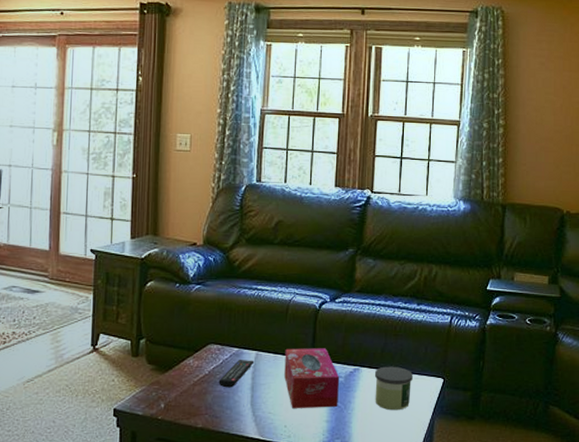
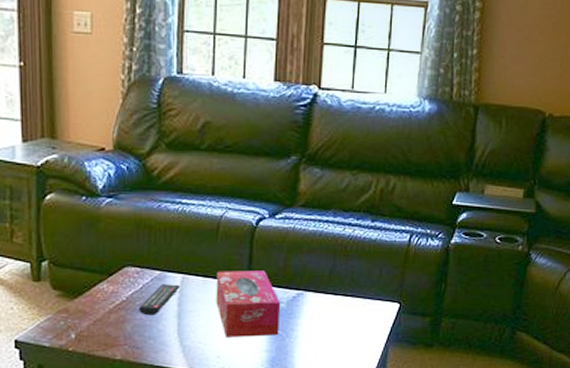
candle: present [374,366,413,411] -> none [320,290,365,339]

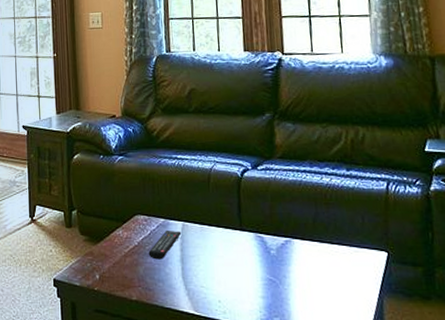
tissue box: present [216,270,281,337] -> none [211,218,273,283]

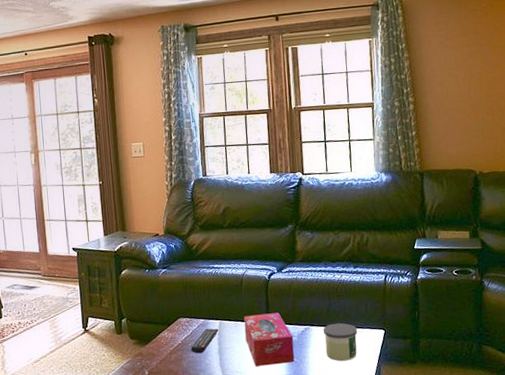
tissue box: none [211,218,273,283] -> present [244,312,295,367]
candle: none [308,238,352,287] -> present [323,323,357,362]

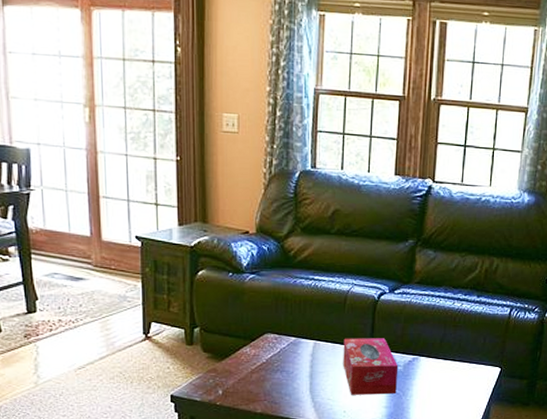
remote control: present [191,328,219,354] -> none [276,348,313,376]
candle: present [323,323,357,362] -> none [433,356,471,397]

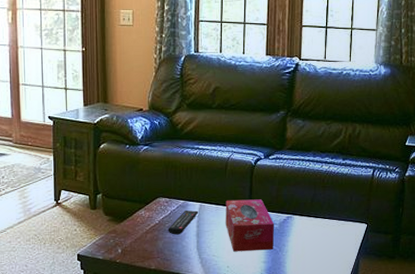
remote control: none [276,348,313,376] -> present [168,210,199,235]

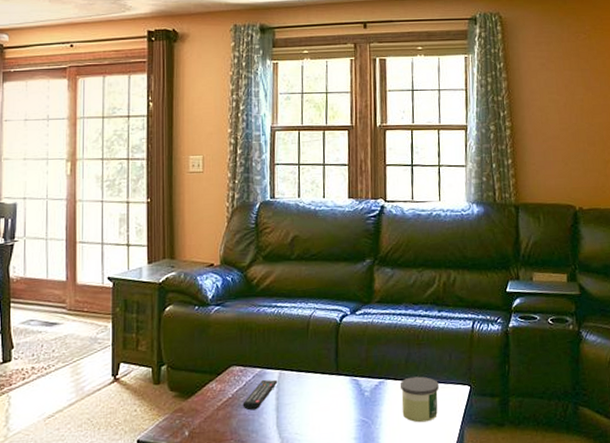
tissue box: present [225,199,275,252] -> none [308,362,365,427]
candle: none [305,214,339,252] -> present [400,376,439,423]

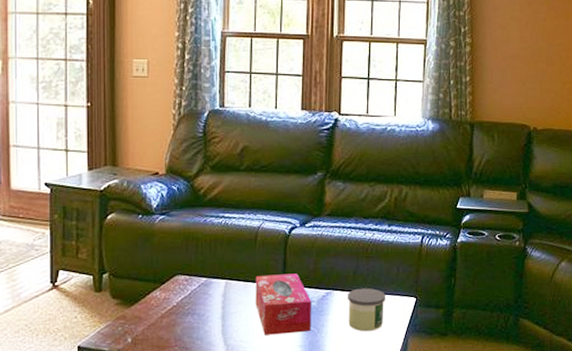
remote control: present [242,379,278,411] -> none [187,288,224,319]
tissue box: none [308,362,365,427] -> present [255,273,312,335]

